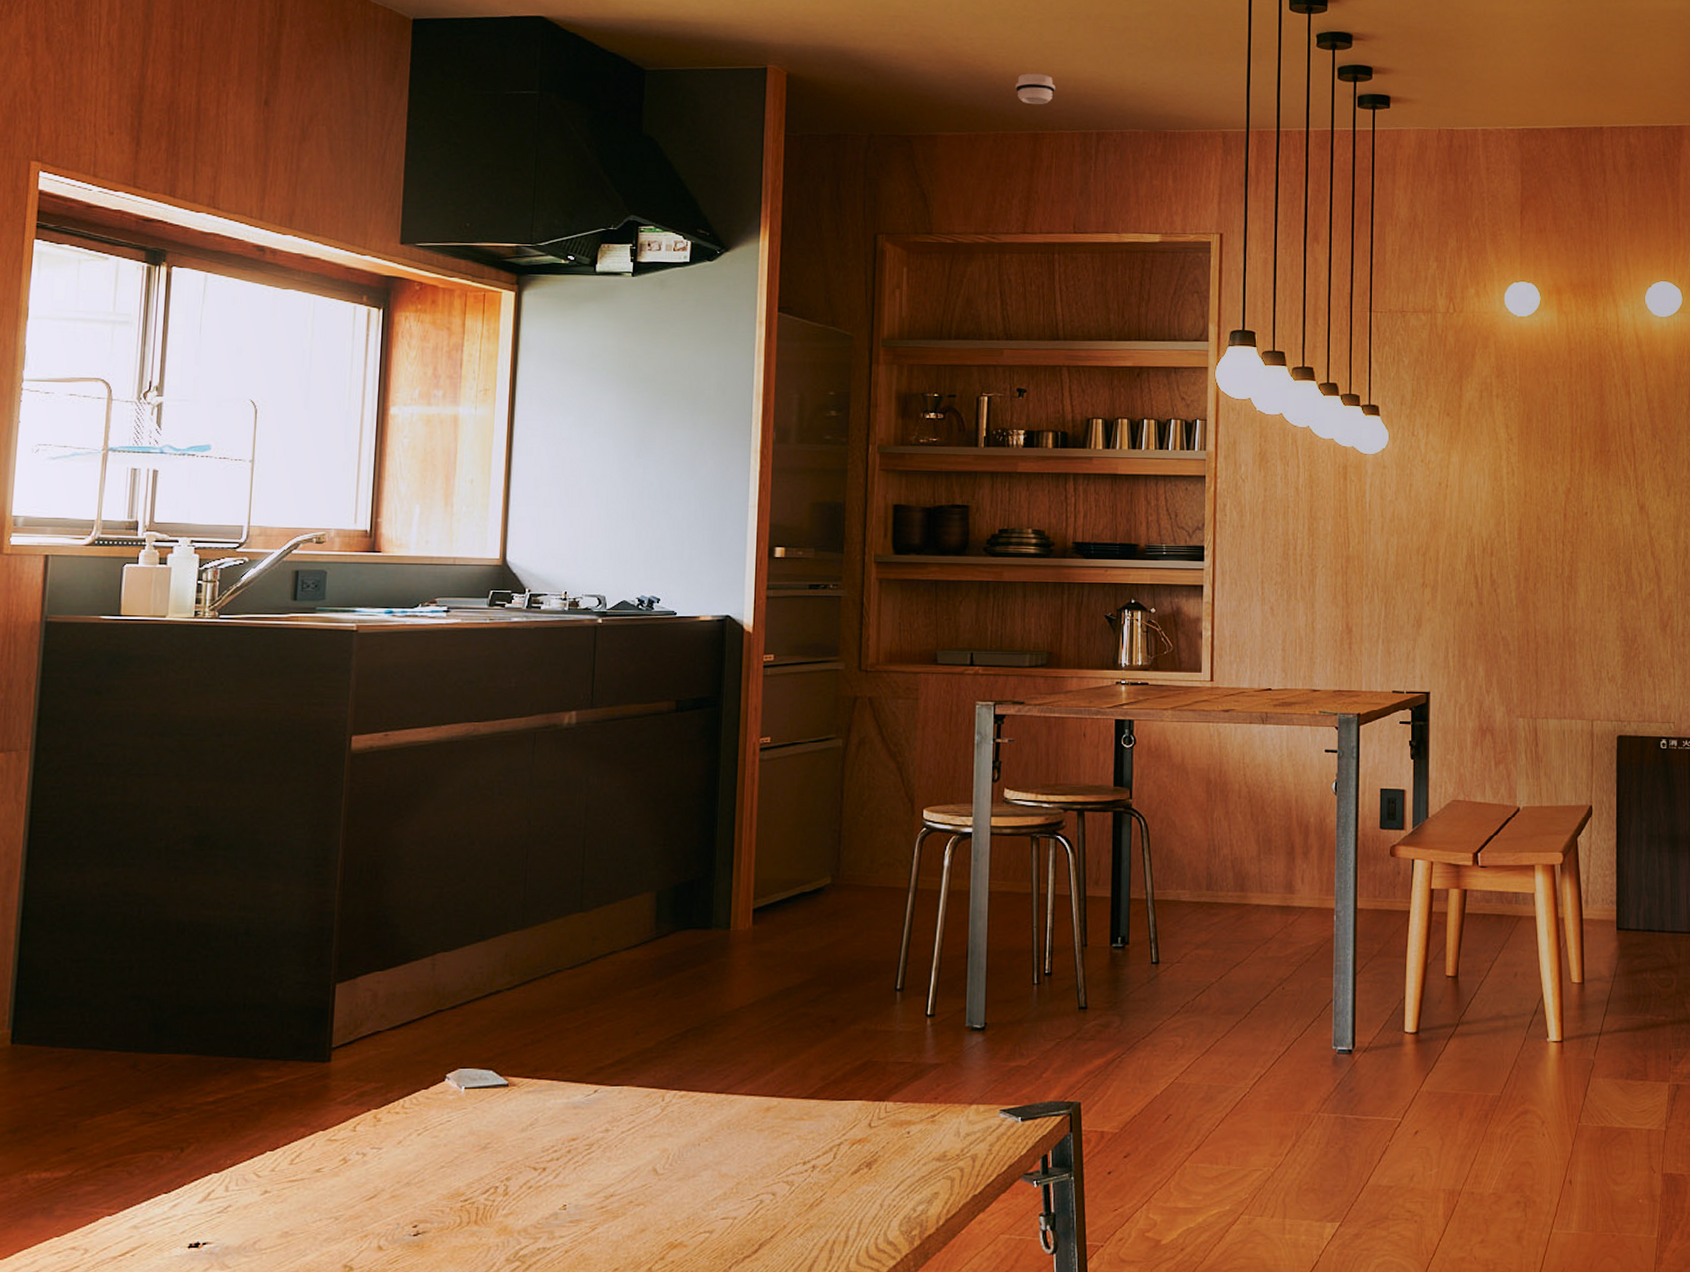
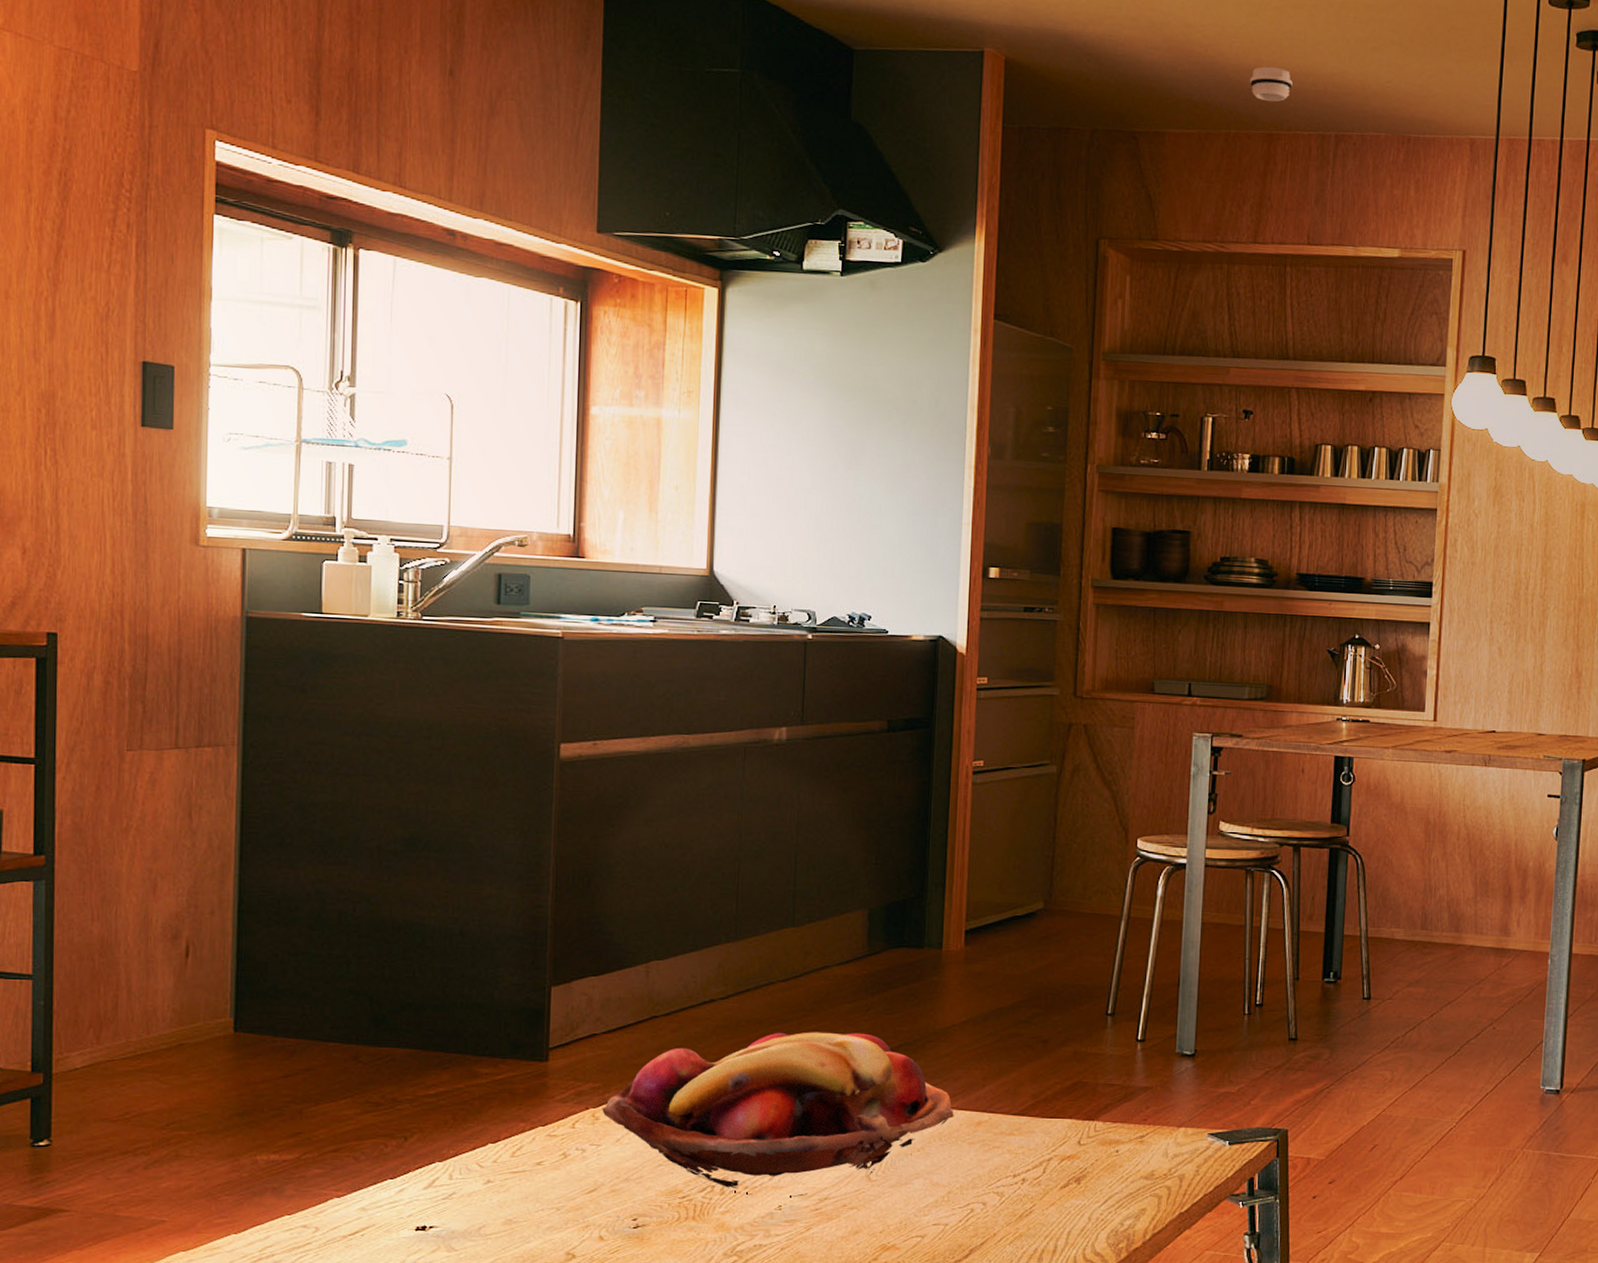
fruit basket: none [384,1019,743,1195] -> present [602,1032,954,1197]

